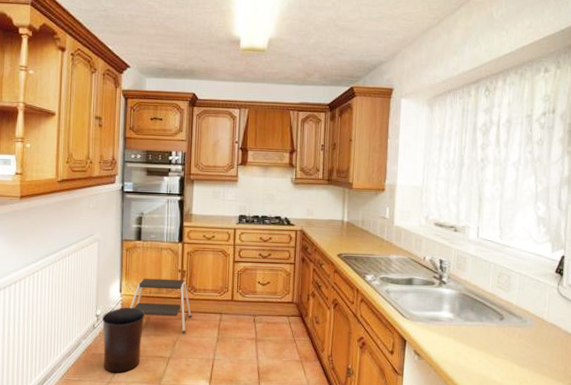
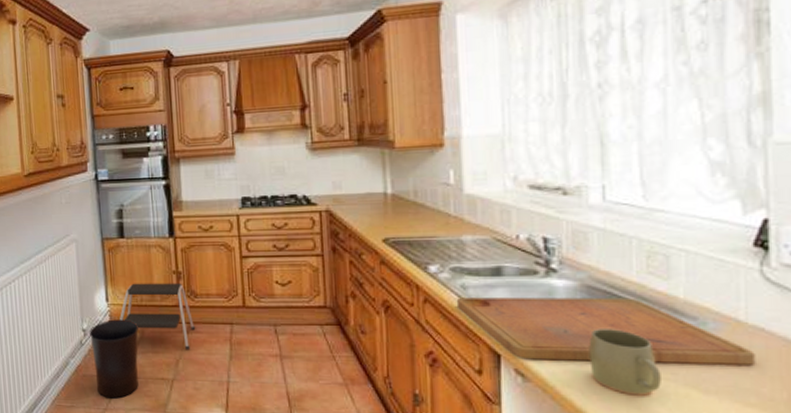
cutting board: none [382,299,550,349] -> present [456,297,756,365]
mug: none [459,323,499,369] -> present [588,329,661,396]

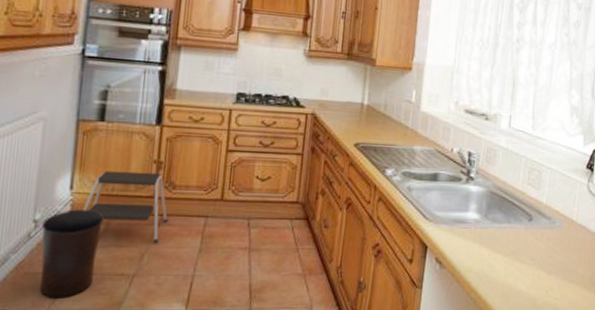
cutting board: present [456,297,756,365] -> none [402,198,578,253]
mug: present [588,329,661,396] -> none [484,225,526,277]

